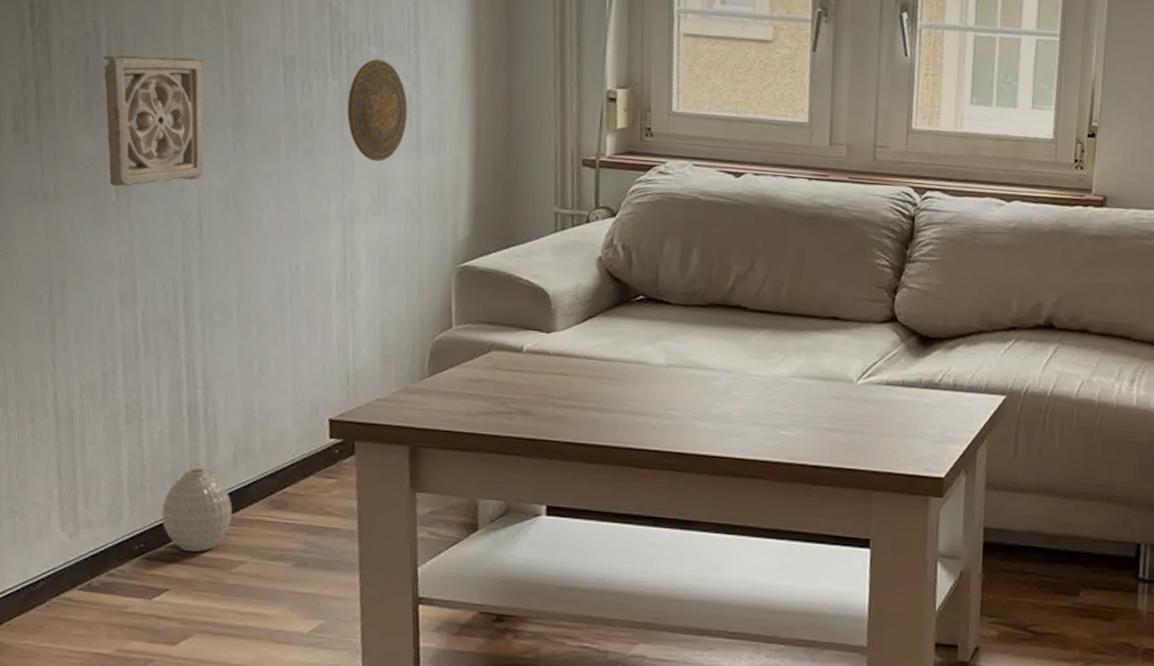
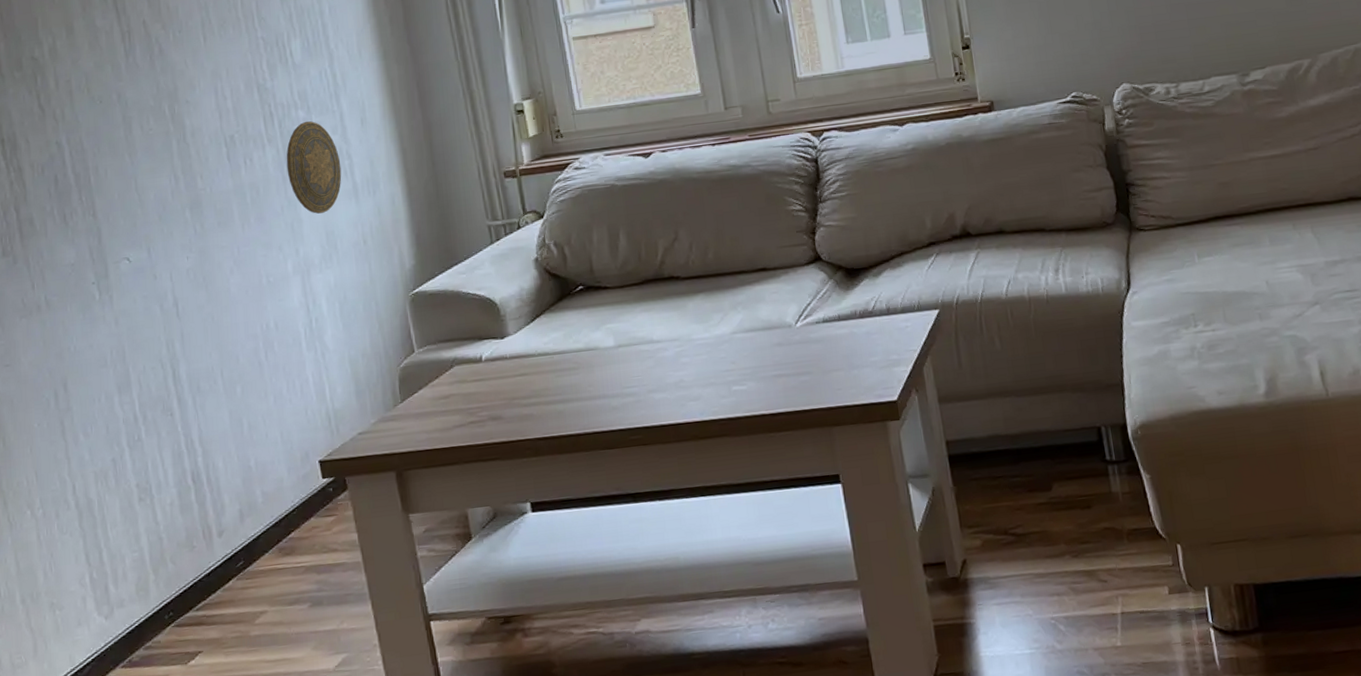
wall ornament: present [103,55,204,187] -> none [69,156,171,286]
vase: present [161,468,233,553] -> none [184,530,248,612]

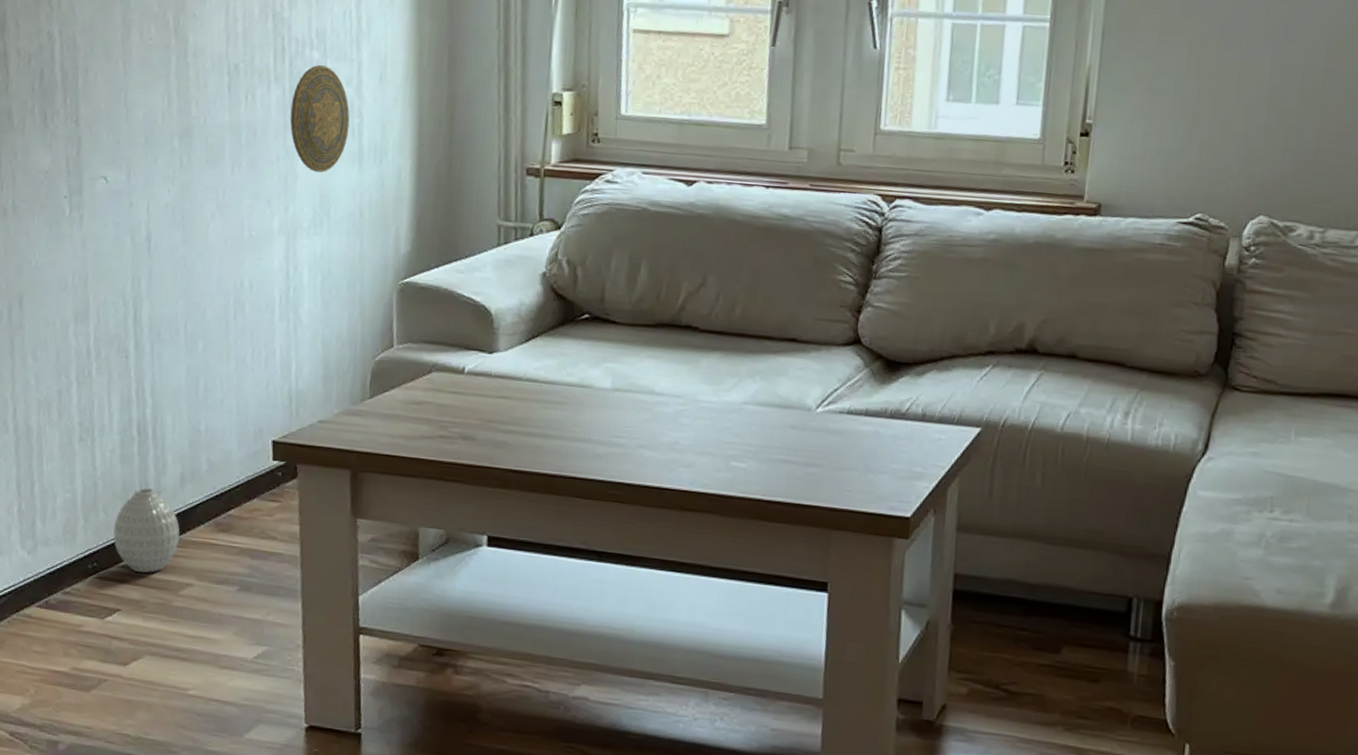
vase: none [184,530,248,612] -> present [113,488,180,573]

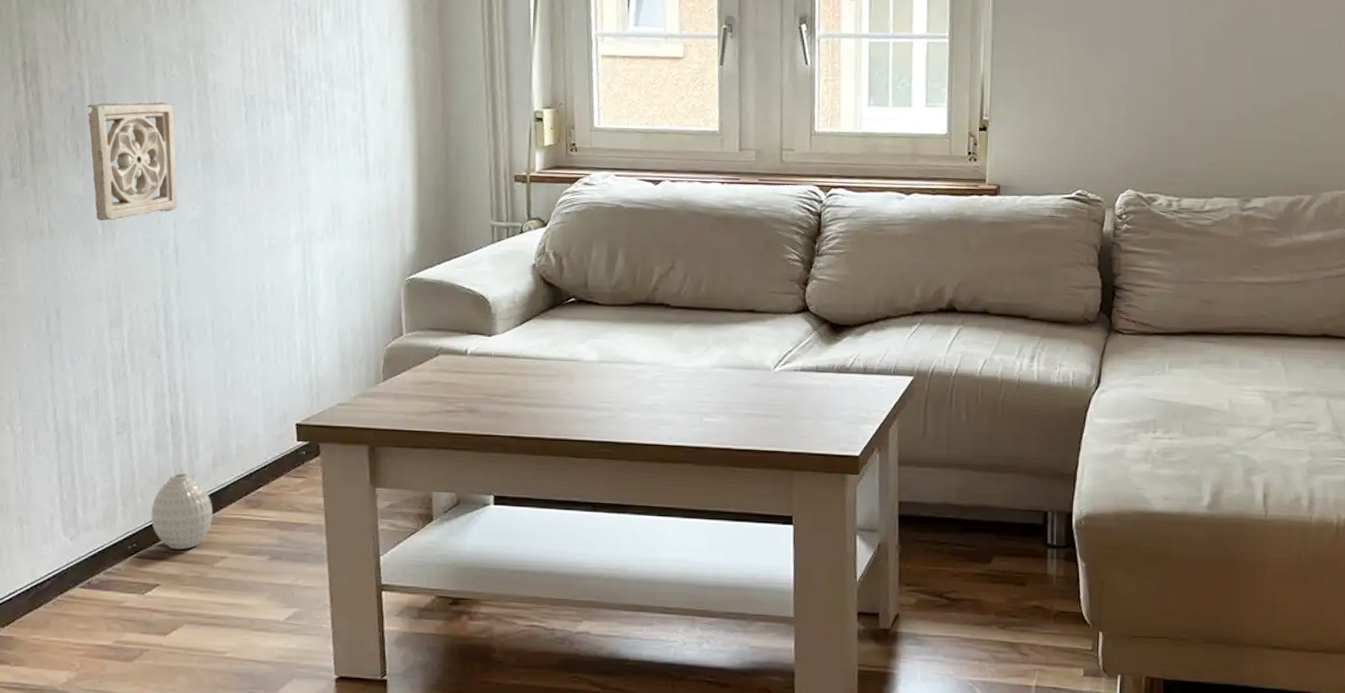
wall ornament: none [57,66,152,201] -> present [87,102,178,221]
decorative plate: present [290,64,350,173] -> none [302,93,356,187]

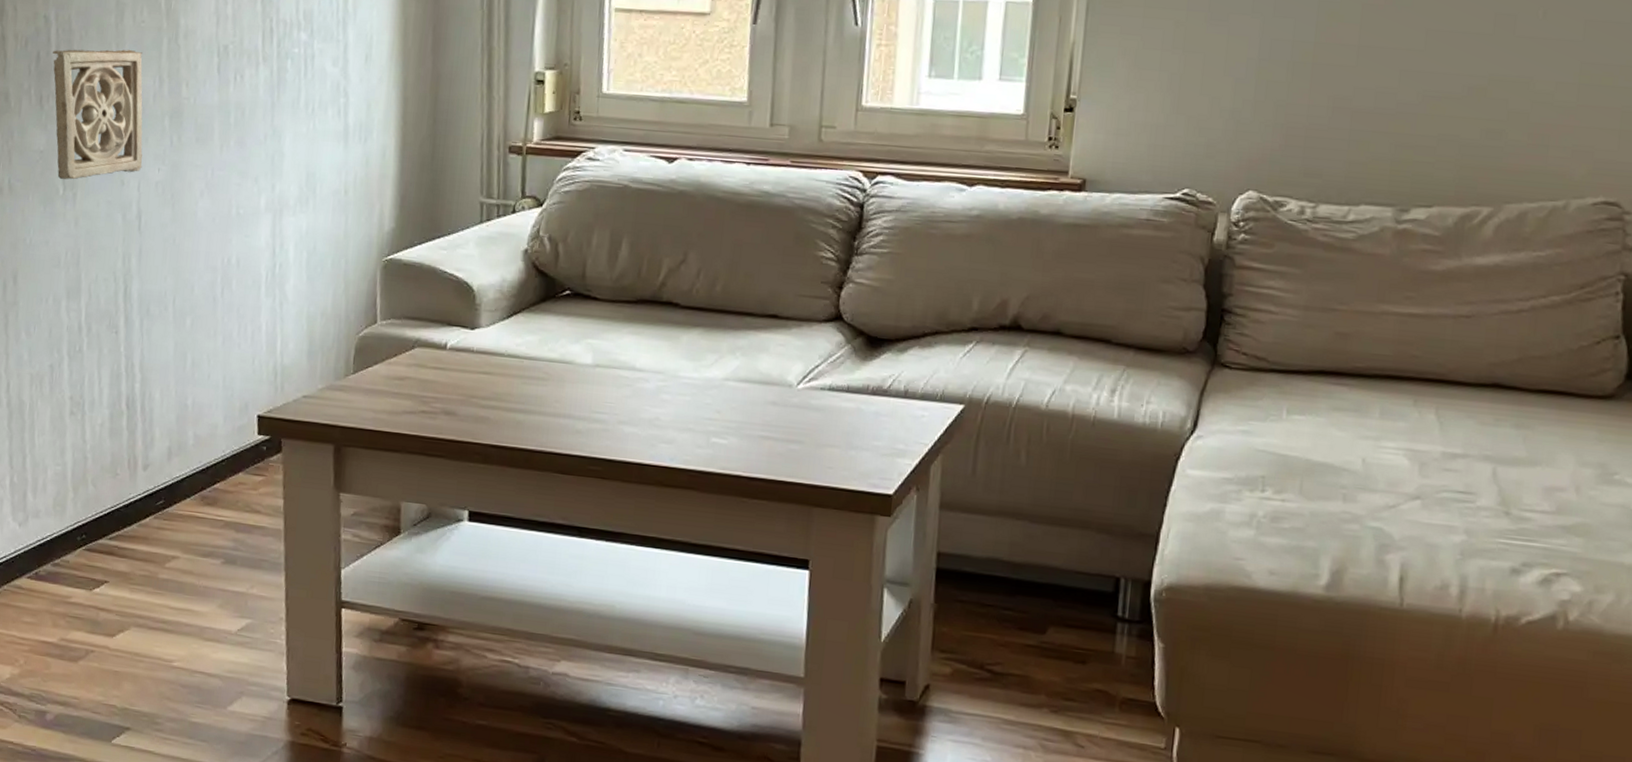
vase: present [151,473,214,550] -> none [102,461,167,546]

